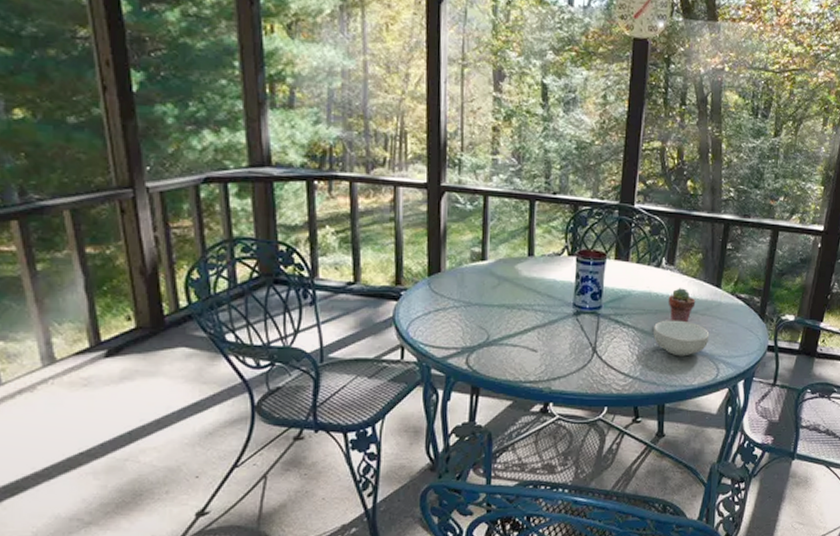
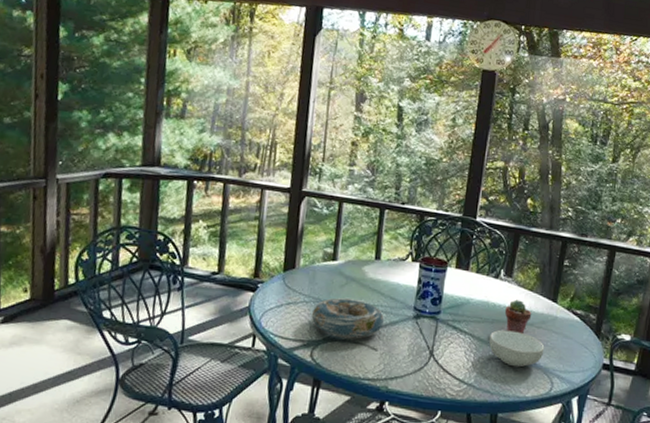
decorative bowl: none [463,299,543,342] -> present [311,297,385,339]

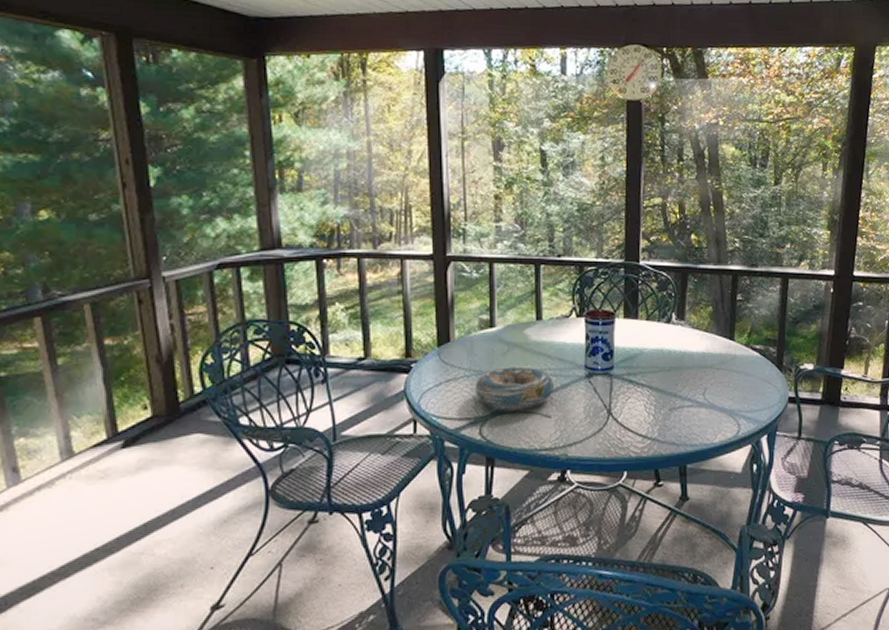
cereal bowl: present [489,330,545,368] -> none [669,376,727,414]
potted succulent: present [504,299,532,335] -> none [681,343,710,379]

